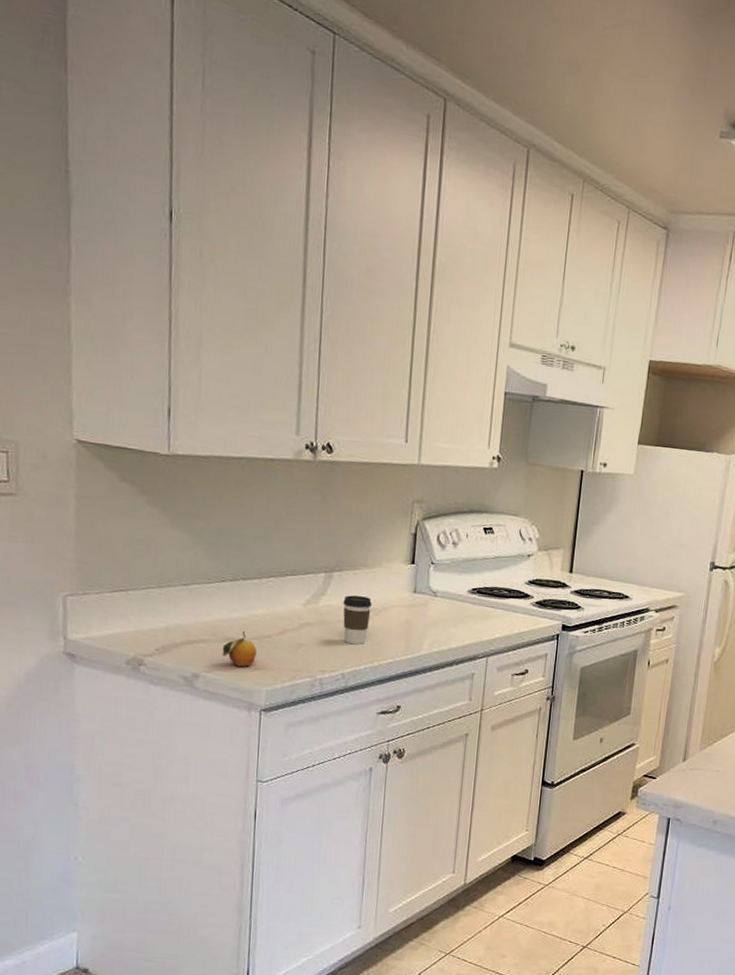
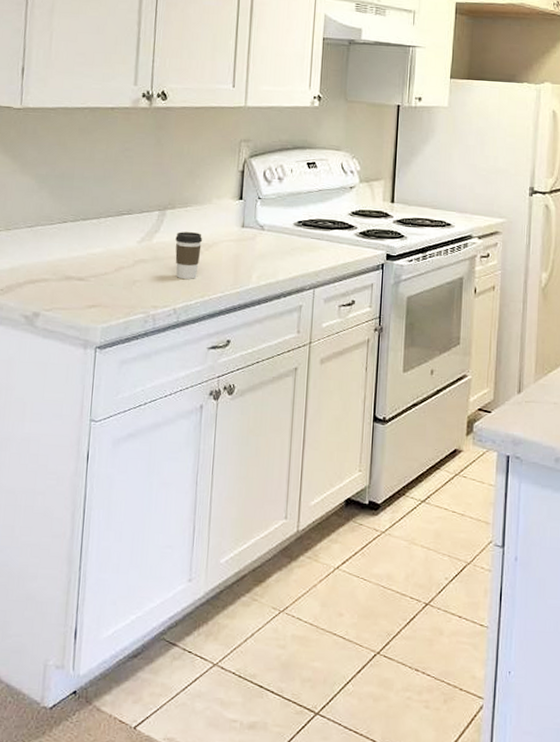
fruit: present [222,631,257,667] -> none [61,269,94,305]

